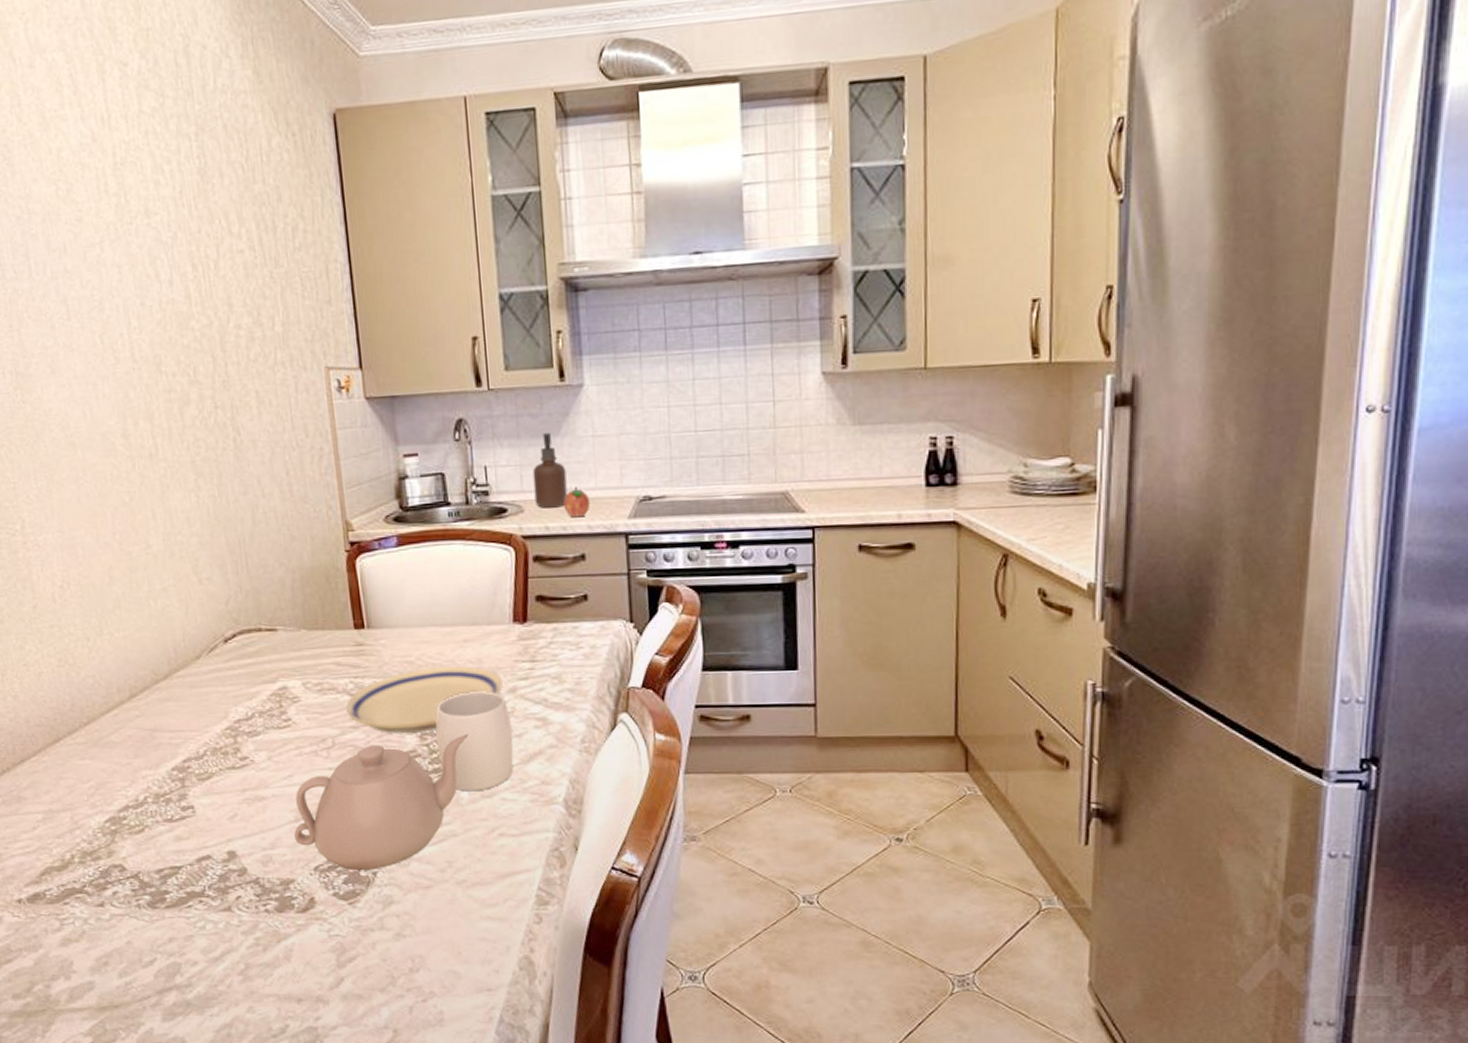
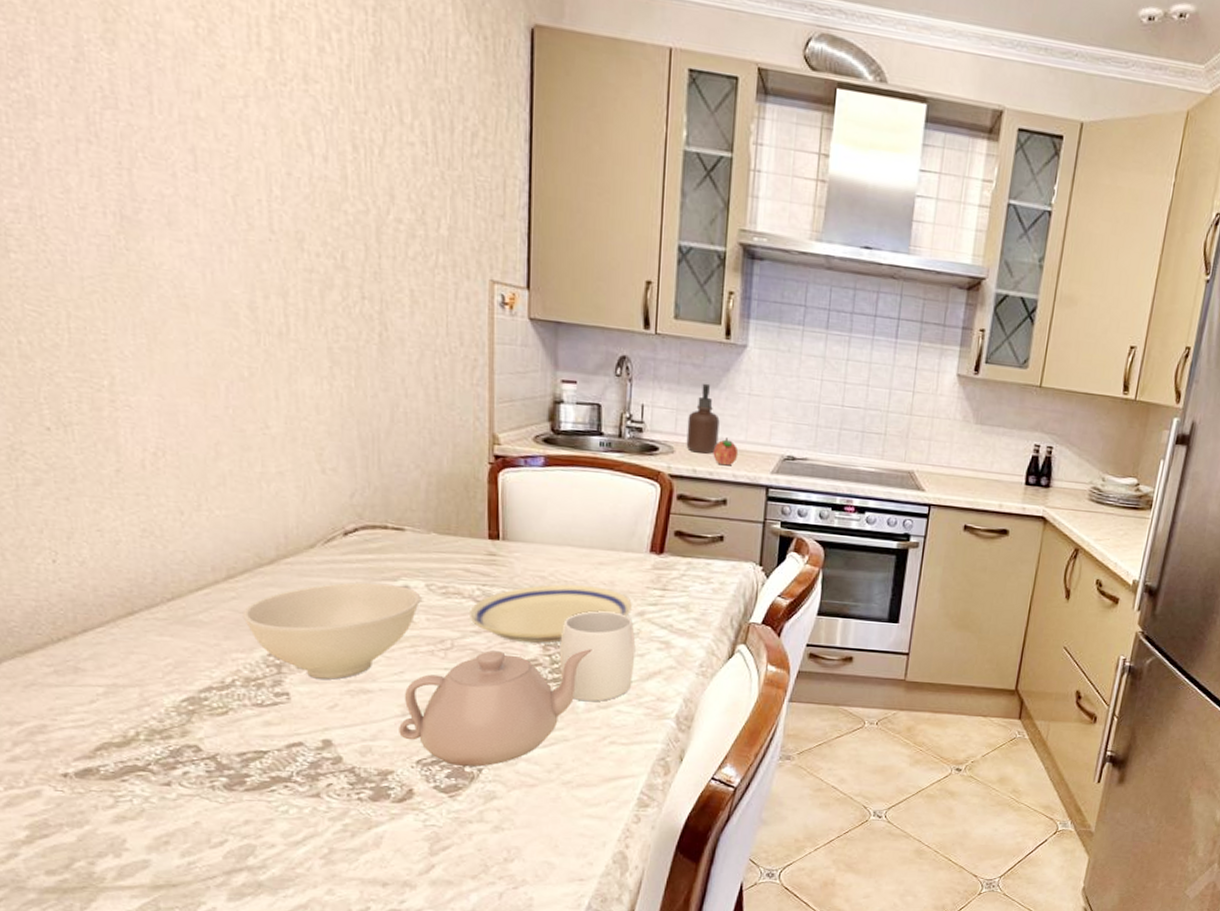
bowl: none [146,686,300,789] -> present [242,582,421,680]

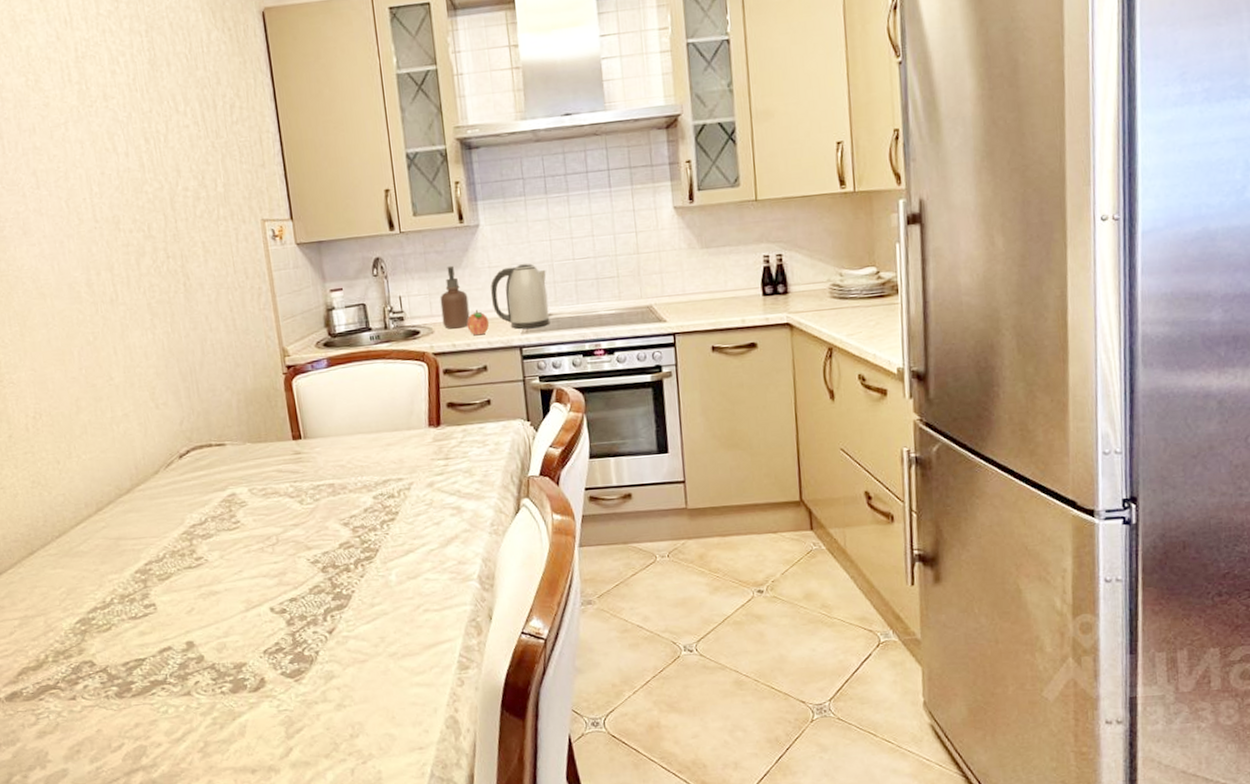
bowl: present [242,582,421,680] -> none [111,494,247,588]
teapot: present [399,649,592,767] -> none [245,525,395,651]
plate: present [470,584,632,643] -> none [287,466,422,528]
mug: present [559,610,636,702] -> none [365,487,434,575]
kettle: none [745,398,811,471] -> present [491,263,550,329]

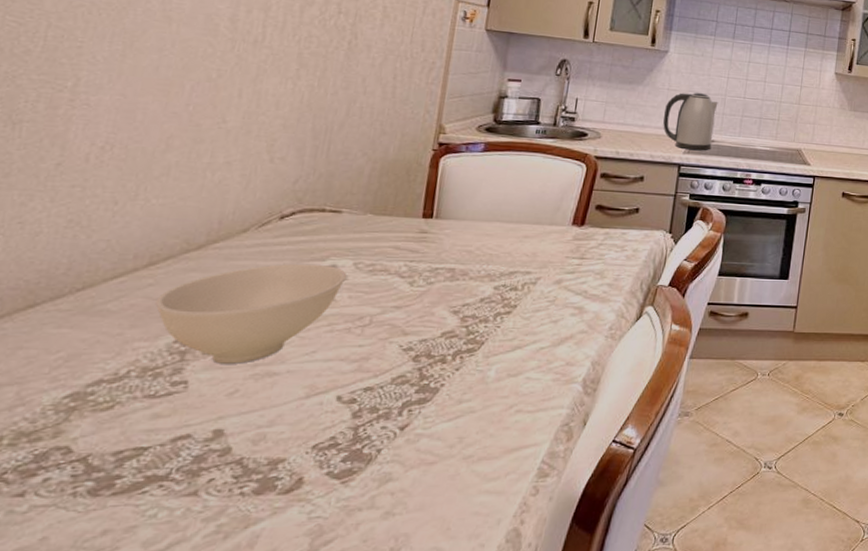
bowl: none [111,494,247,588] -> present [155,263,347,364]
soap dispenser: present [440,265,470,329] -> none [612,80,642,138]
fruit: present [466,310,490,336] -> none [634,125,657,148]

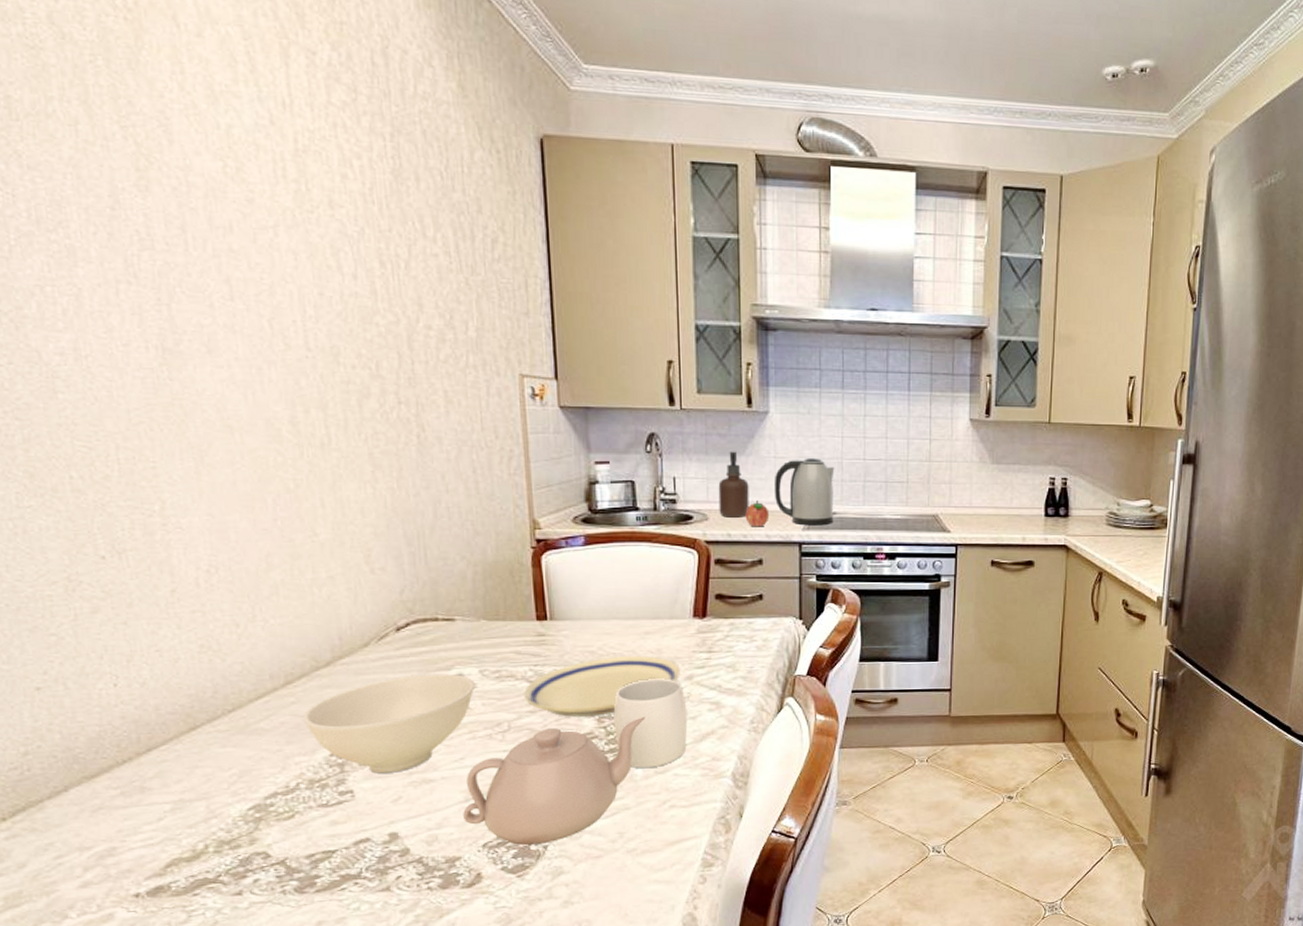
teapot: none [299,318,509,447] -> present [463,717,646,845]
plate: none [393,257,551,315] -> present [524,656,680,717]
mug: none [475,281,551,371] -> present [613,678,688,769]
soap dispenser: none [612,80,642,138] -> present [718,451,749,518]
fruit: none [634,125,657,148] -> present [745,501,770,527]

